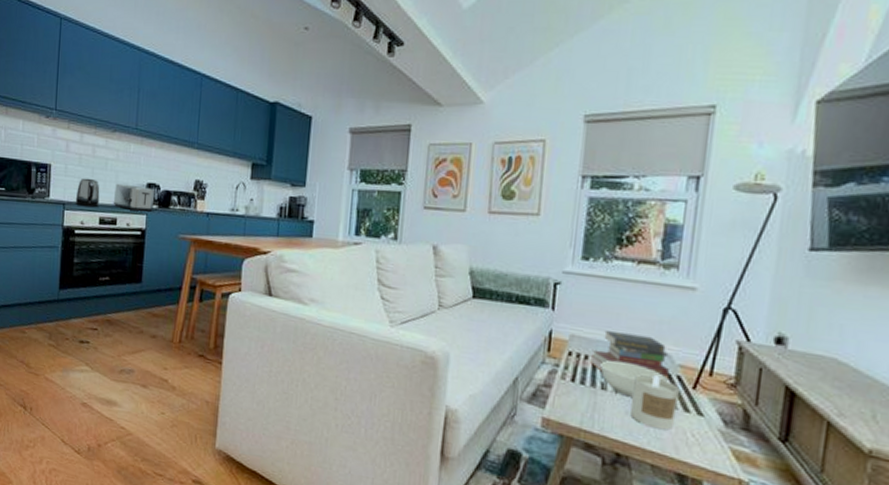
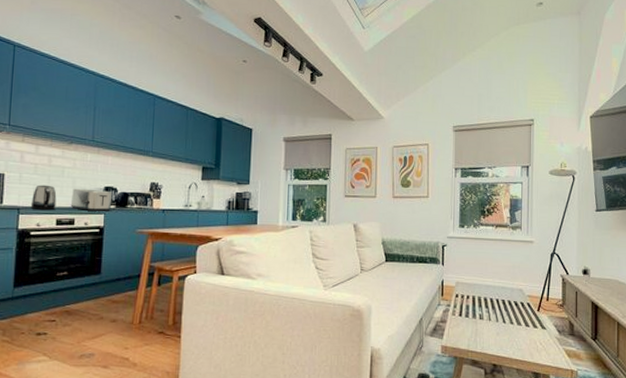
books: present [590,331,670,381] -> none [471,277,523,307]
bowl: present [600,360,669,397] -> none [478,297,523,322]
candle: present [630,375,680,431] -> none [499,305,529,343]

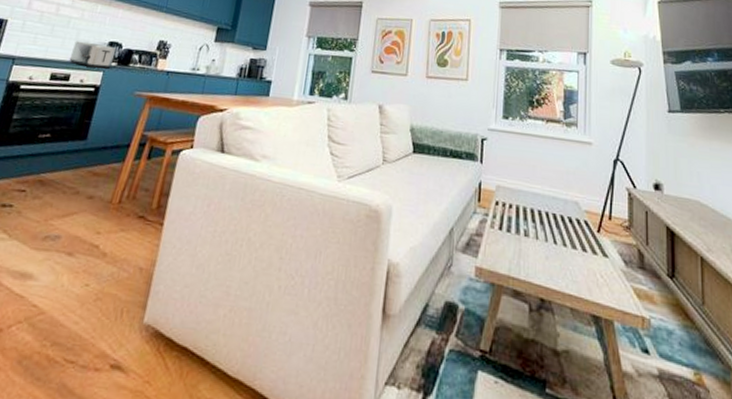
kettle: present [30,184,57,211] -> none [26,34,58,63]

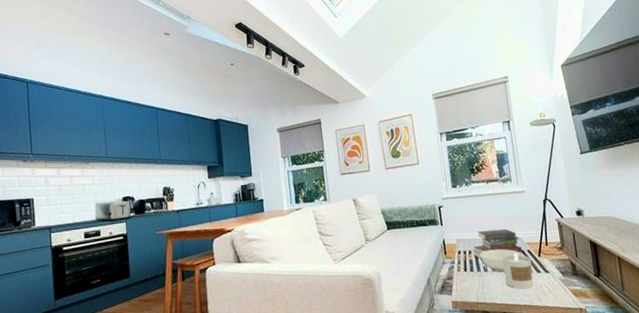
books: none [514,181,579,225] -> present [473,228,524,260]
bowl: none [523,208,579,242] -> present [480,249,524,272]
candle: none [549,221,587,273] -> present [502,253,534,289]

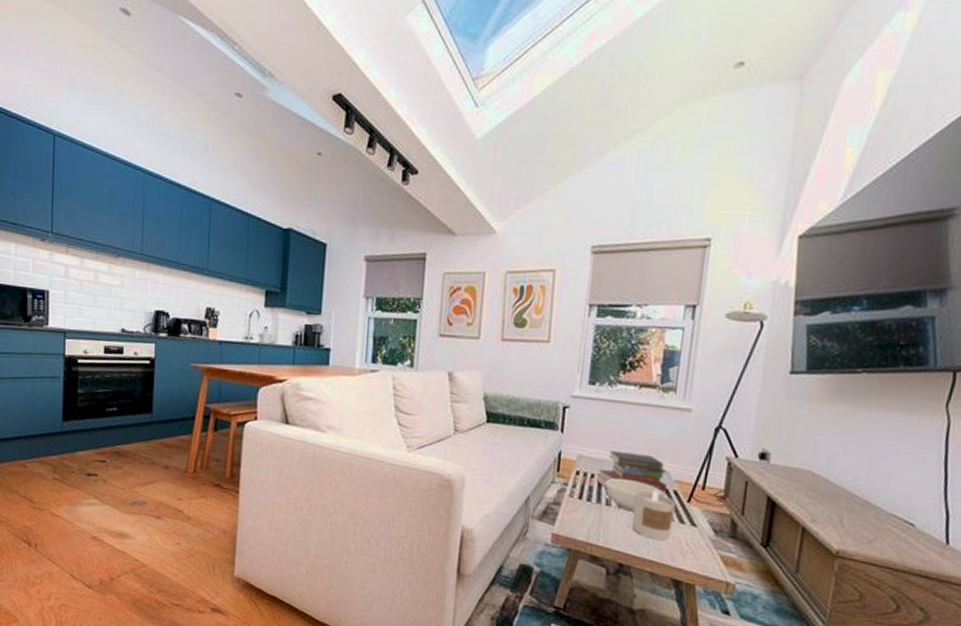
toaster: present [94,200,131,222] -> none [119,311,164,340]

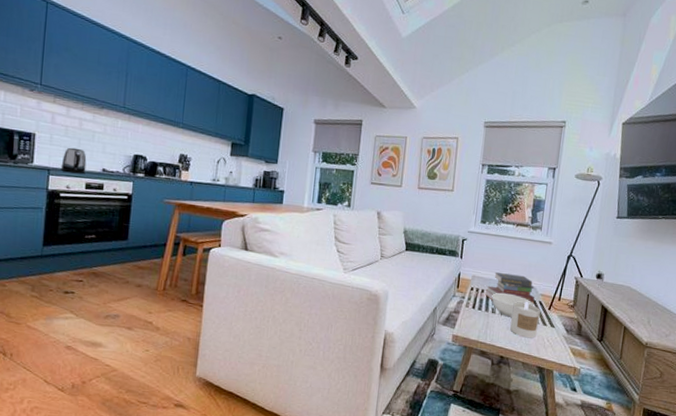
kettle: none [77,305,104,336] -> present [60,147,87,174]

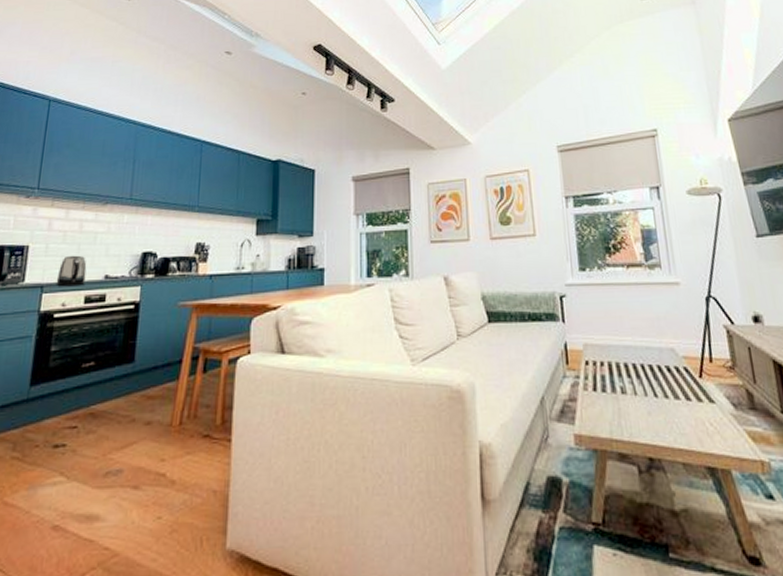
books: present [485,272,535,305] -> none [606,333,678,376]
bowl: present [491,292,534,317] -> none [616,362,678,397]
candle: present [510,302,541,338] -> none [647,370,694,425]

